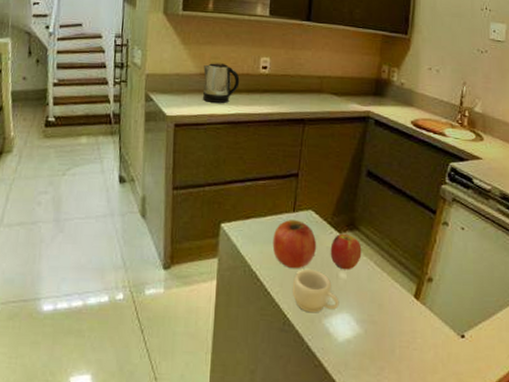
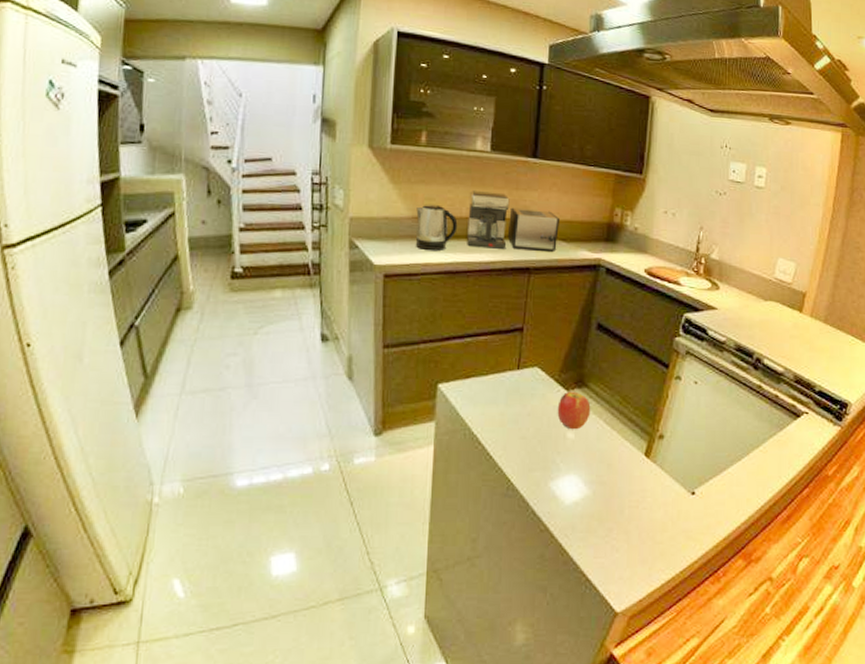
coffee maker: none [247,50,286,102] -> present [466,191,510,249]
fruit: present [272,220,317,269] -> none [495,378,543,431]
toaster: none [284,65,331,106] -> present [507,207,559,253]
cup: present [292,268,339,313] -> none [516,429,567,476]

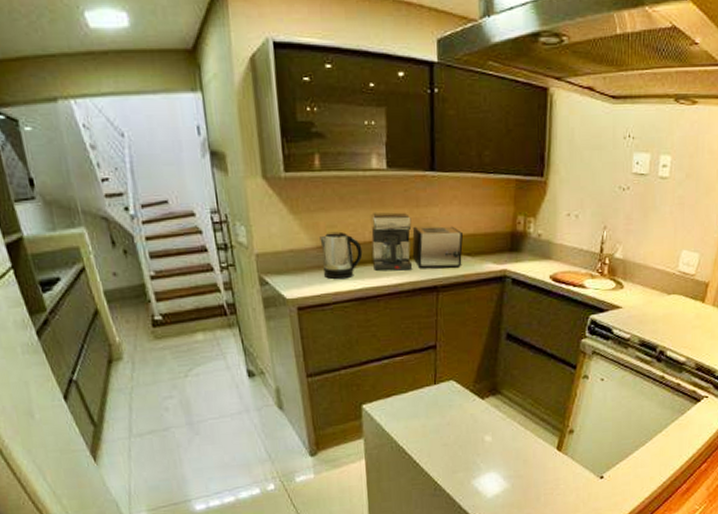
fruit: present [557,391,591,430] -> none [474,399,505,434]

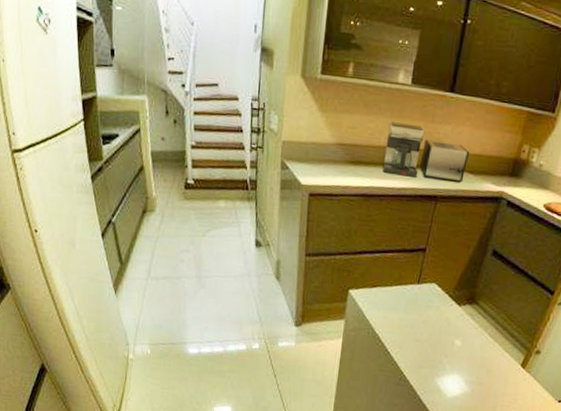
kettle: present [320,231,363,280] -> none [338,132,376,176]

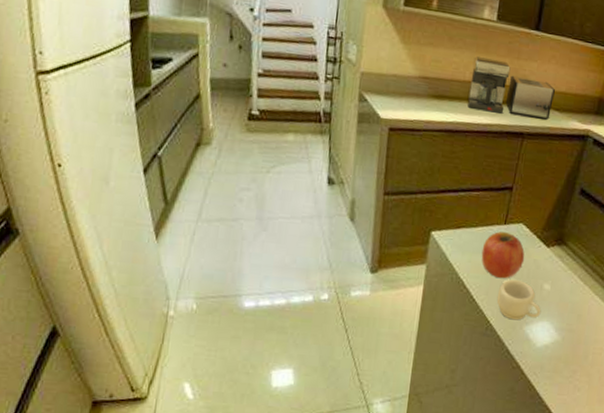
fruit: none [395,291,437,335] -> present [481,232,525,279]
cup: none [410,335,452,373] -> present [496,279,541,320]

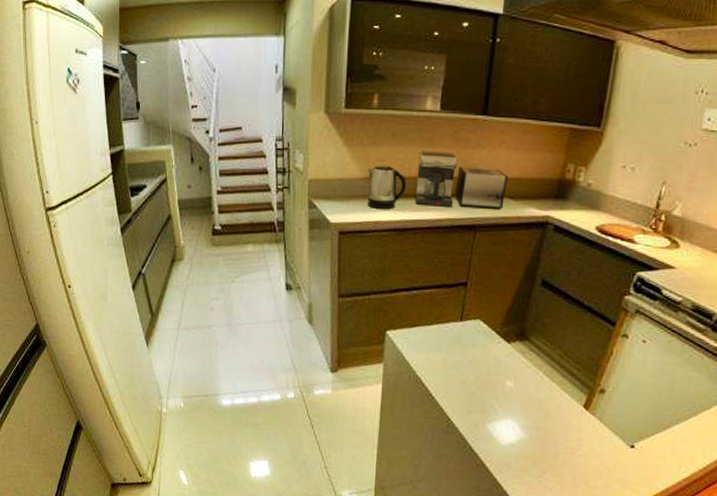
kettle: none [421,65,461,111] -> present [368,165,407,210]
fruit: present [481,232,525,279] -> none [438,329,484,377]
cup: present [496,279,541,320] -> none [456,376,505,418]

